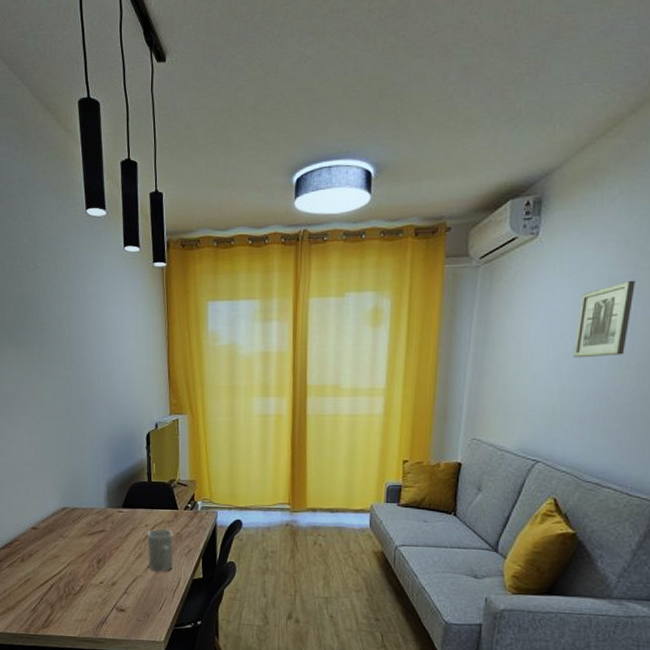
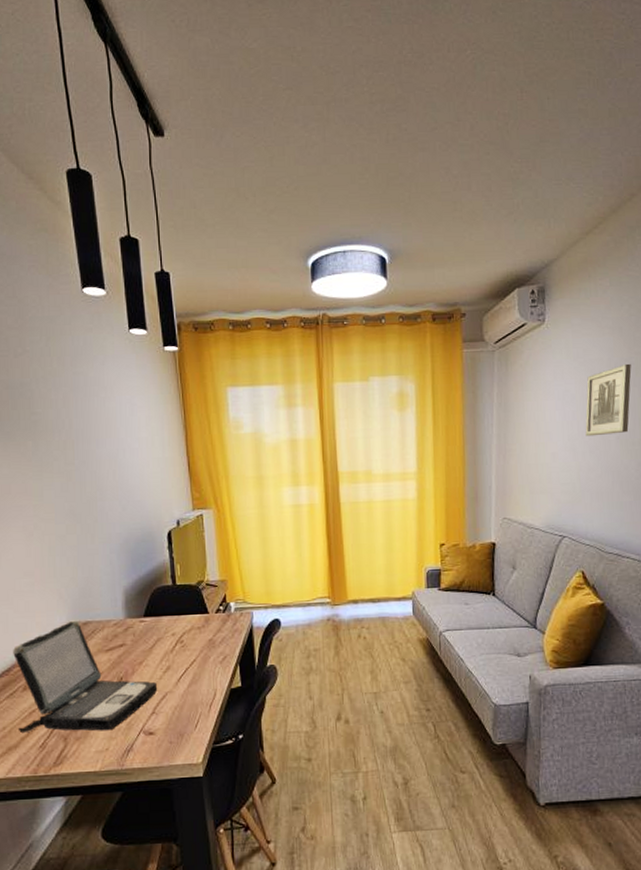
laptop: none [15,505,130,604] -> present [13,620,158,734]
mug: present [146,528,173,572] -> none [174,635,207,685]

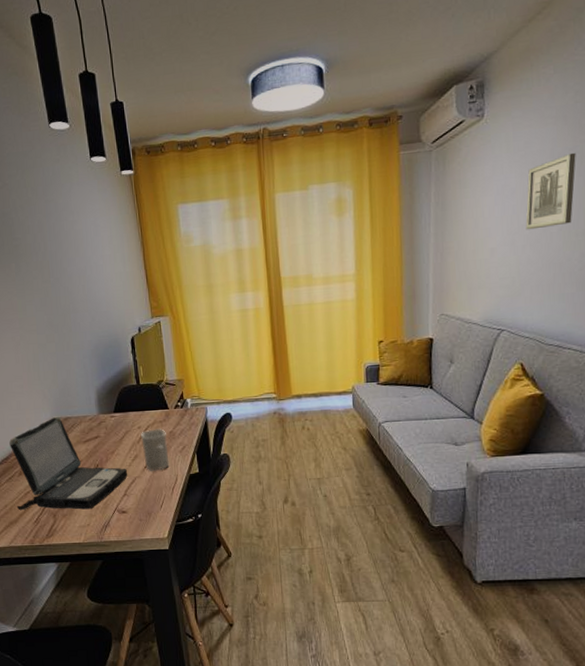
mug: none [174,635,207,685] -> present [140,427,170,471]

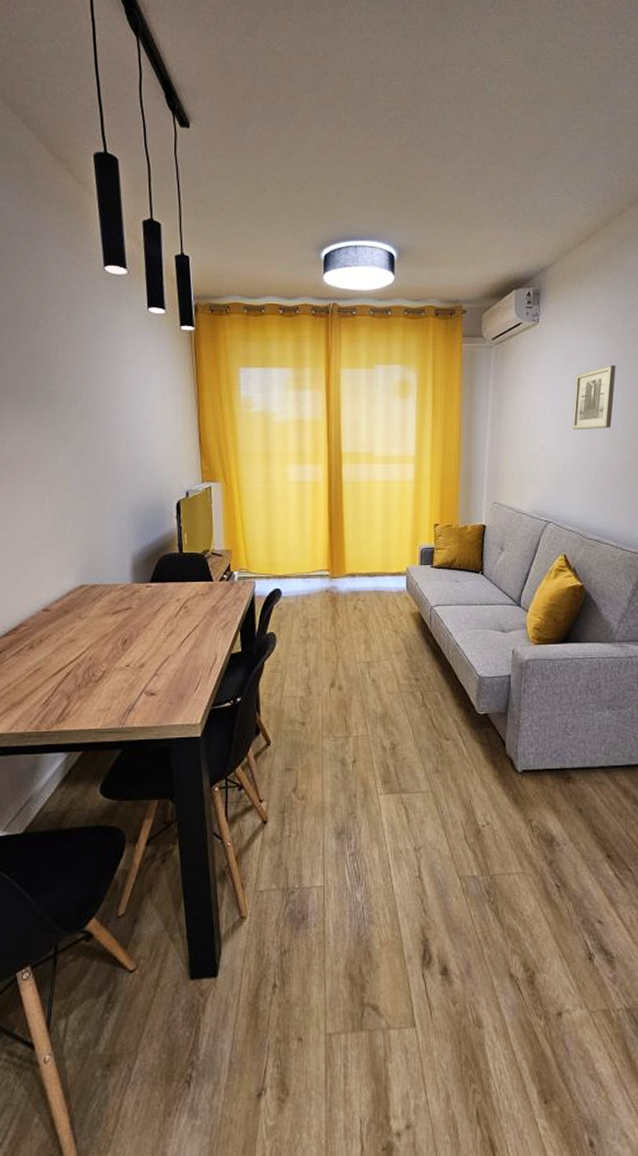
laptop: present [9,416,128,511] -> none [21,583,161,691]
mug: present [140,427,170,471] -> none [178,601,209,649]

